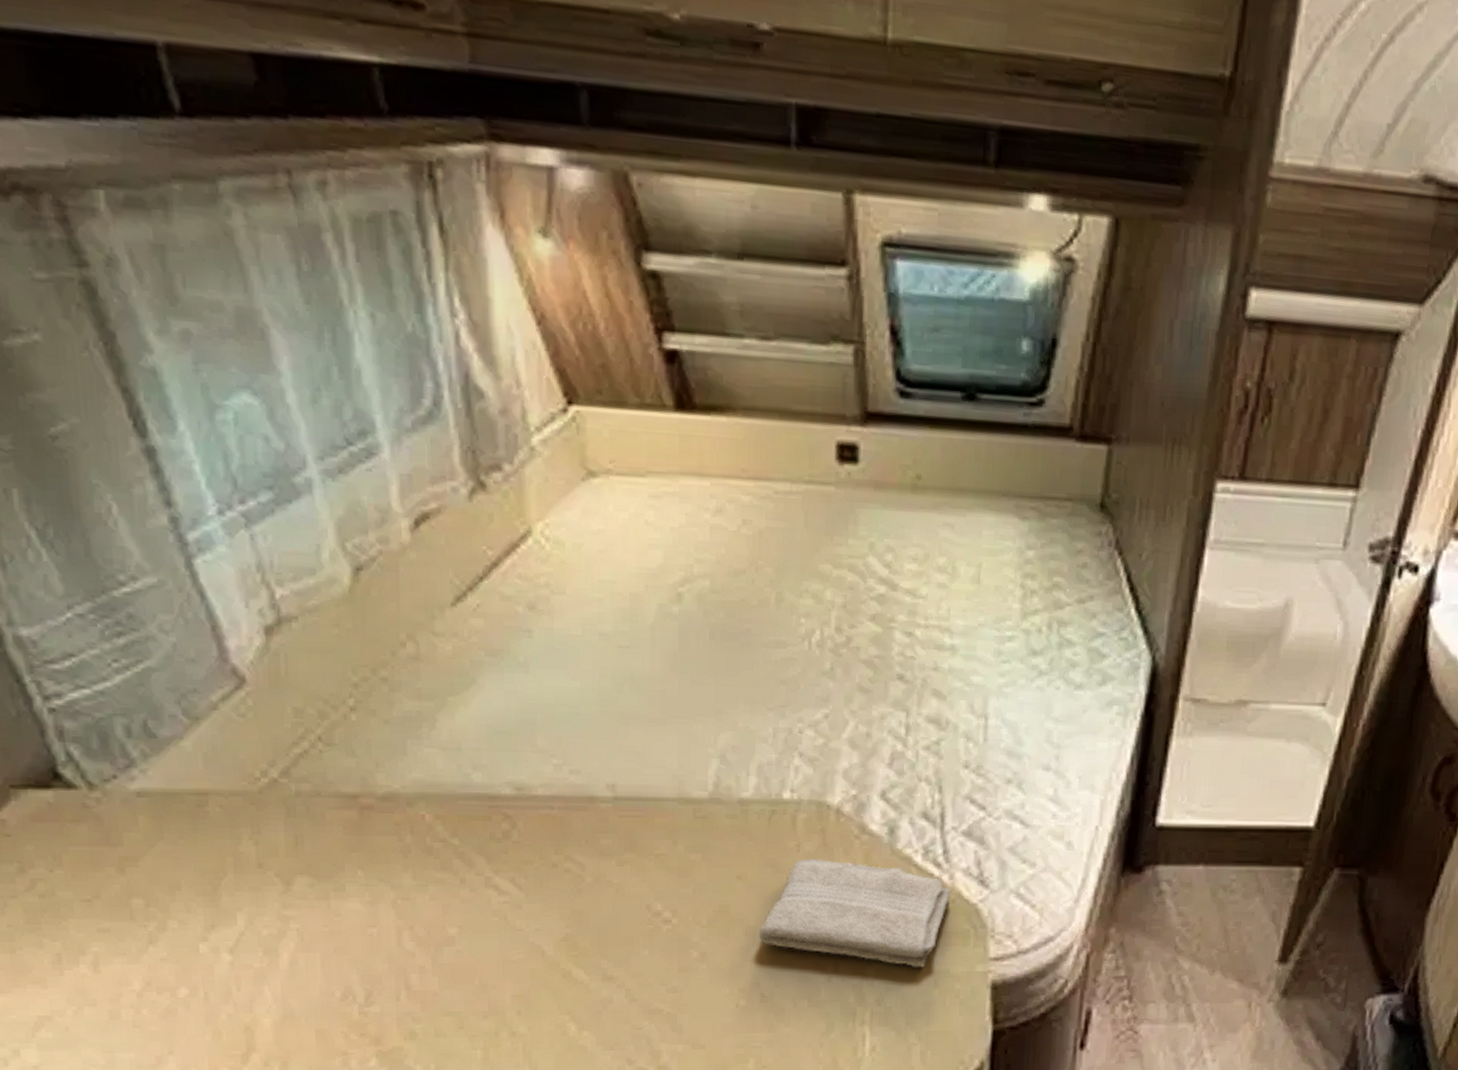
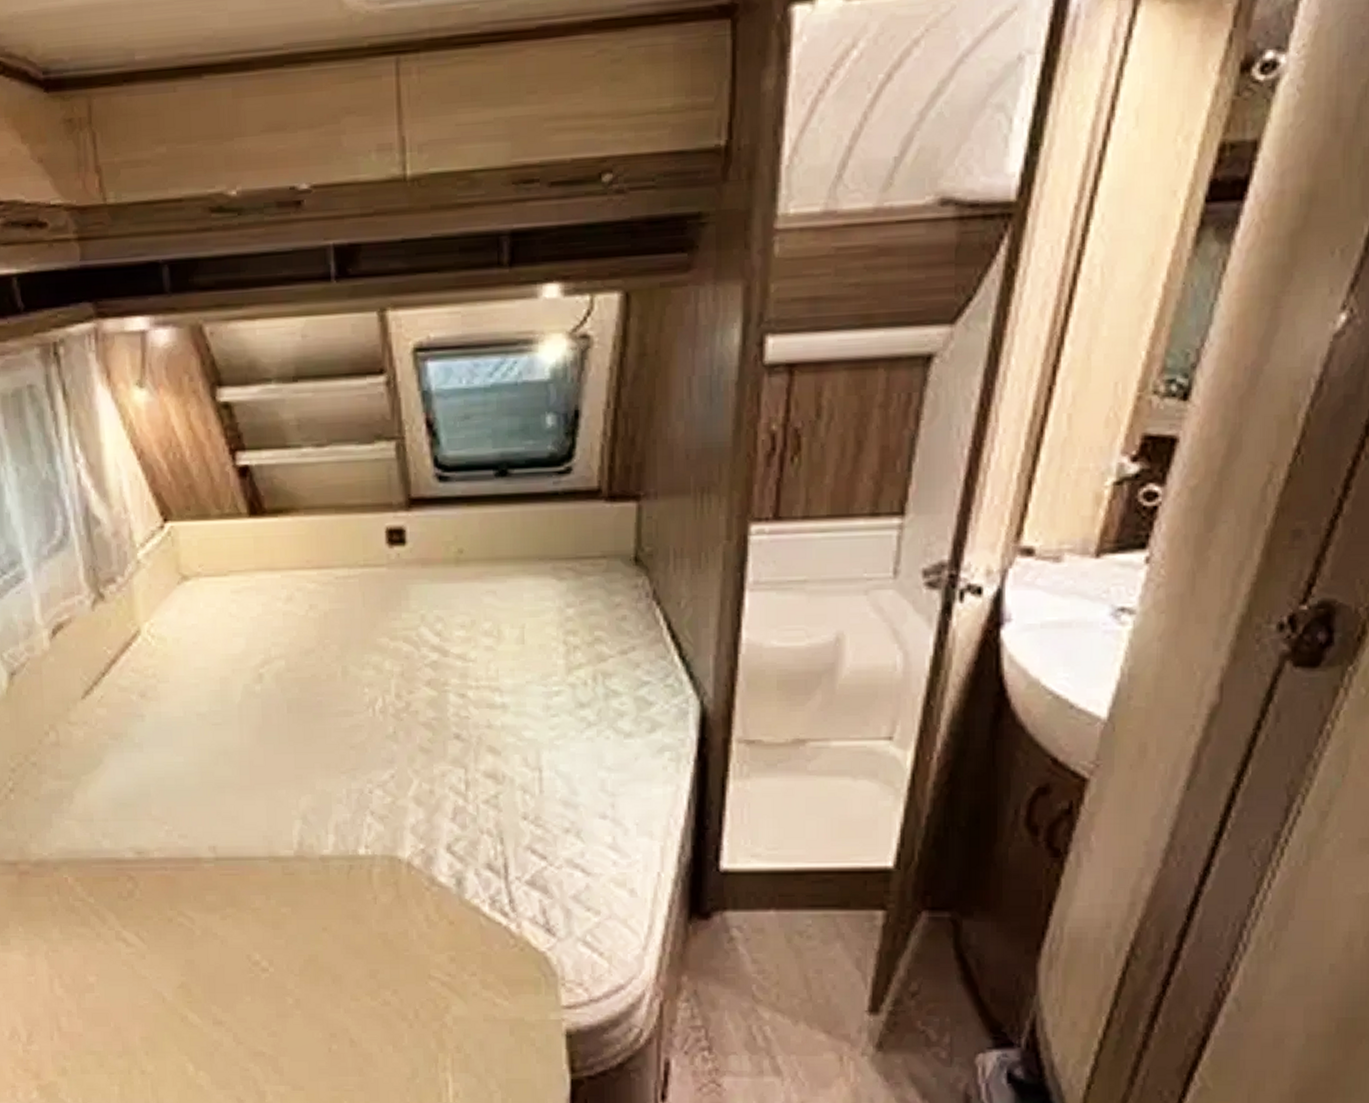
washcloth: present [760,858,951,968] -> none [345,909,520,1015]

